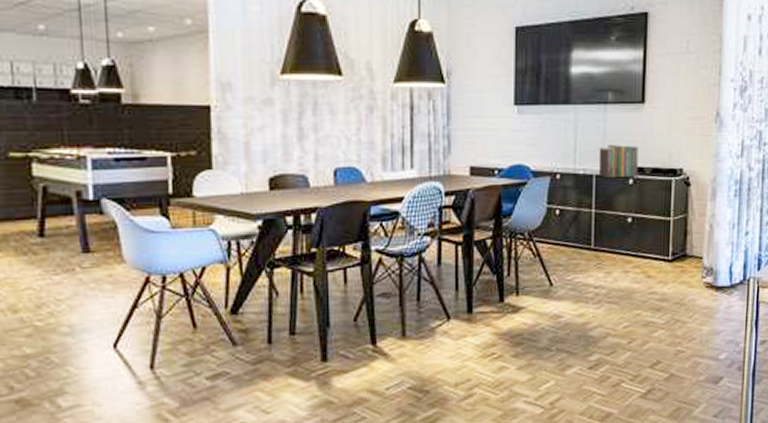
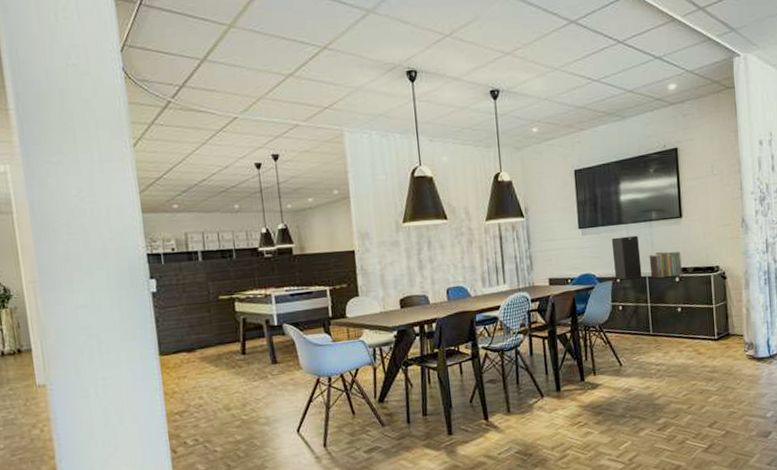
speaker: none [554,121,589,177] -> present [611,235,642,280]

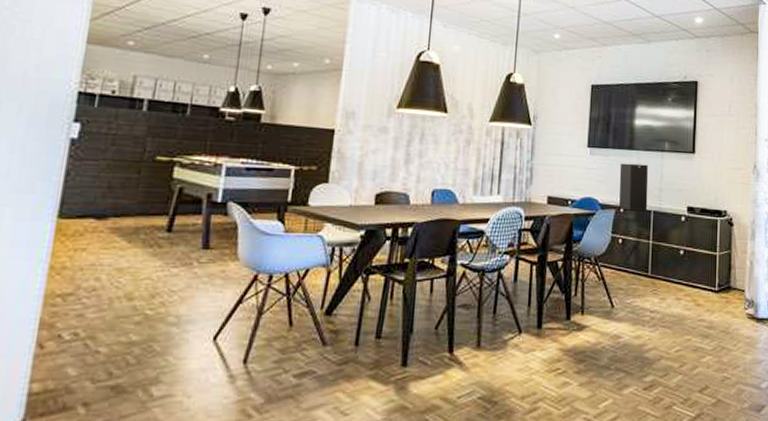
books: present [649,251,682,279] -> none [656,186,690,215]

